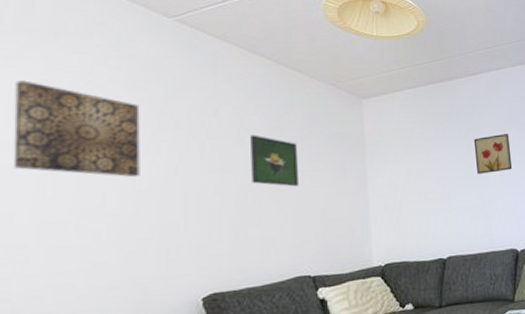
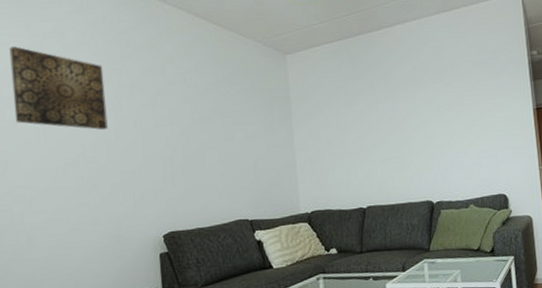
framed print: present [250,134,298,187] -> none [192,91,234,139]
wall art: present [473,134,513,174] -> none [390,86,429,127]

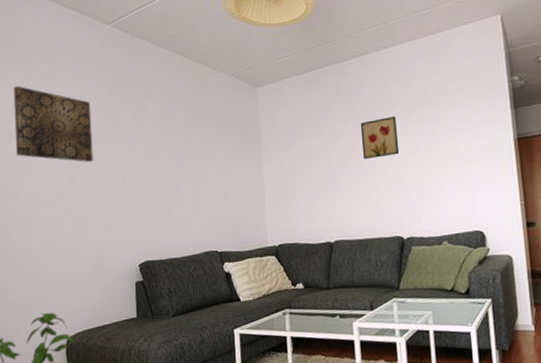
wall art: none [390,86,429,127] -> present [360,116,400,159]

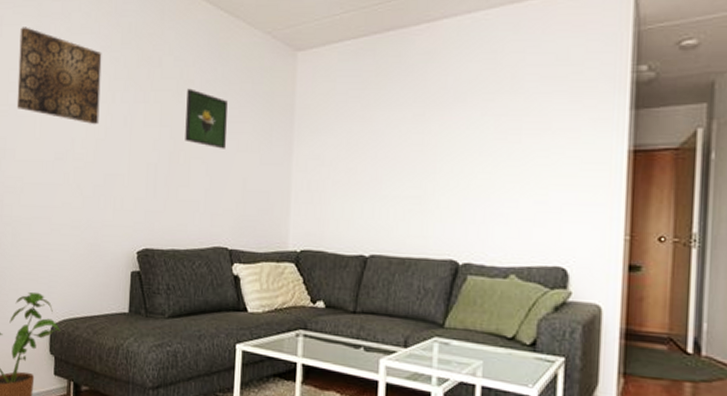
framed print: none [169,124,207,171] -> present [185,88,228,149]
wall art: present [360,116,400,159] -> none [419,105,469,156]

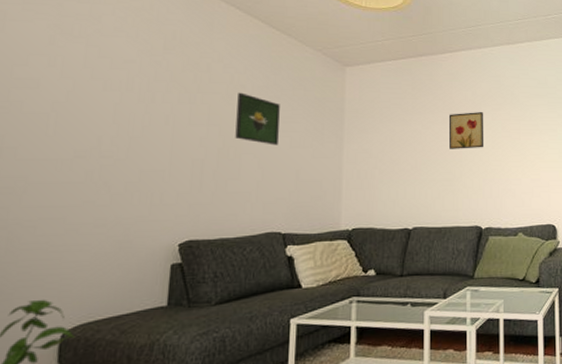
wall art: present [16,27,102,125] -> none [21,24,140,124]
wall art: none [419,105,469,156] -> present [448,112,484,149]

